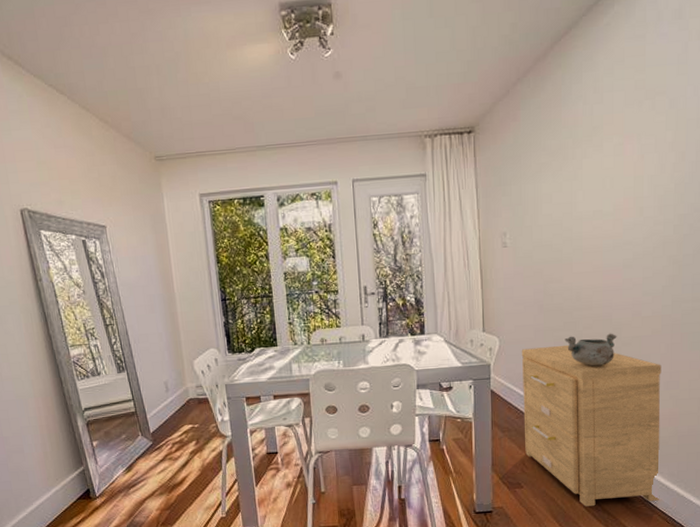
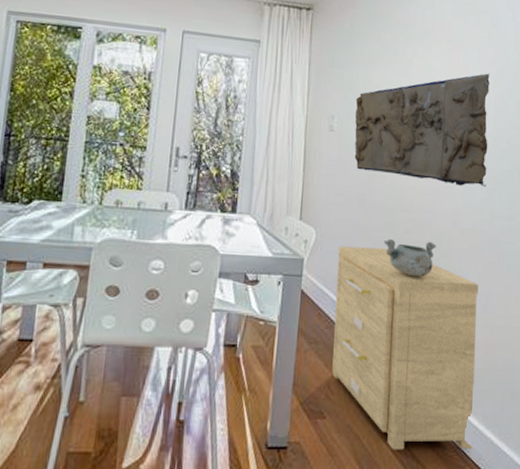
relief sculpture: none [526,159,669,279] -> present [354,73,490,188]

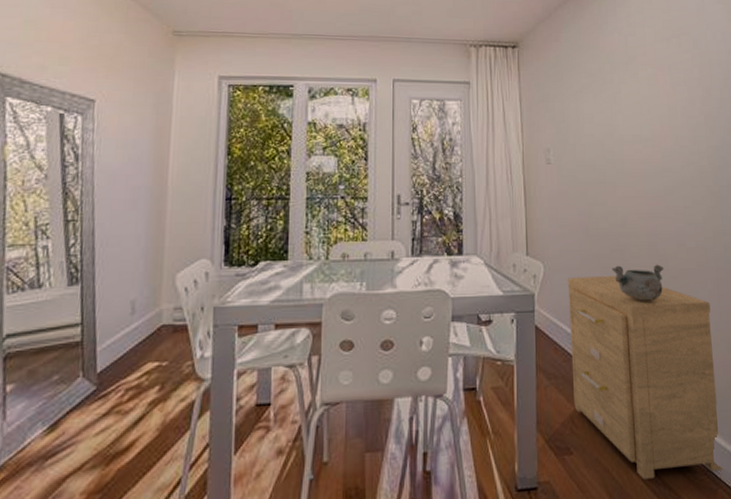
relief sculpture: present [354,73,490,188] -> none [569,93,706,206]

